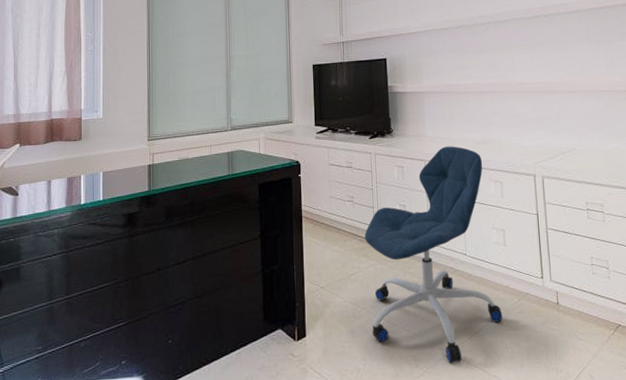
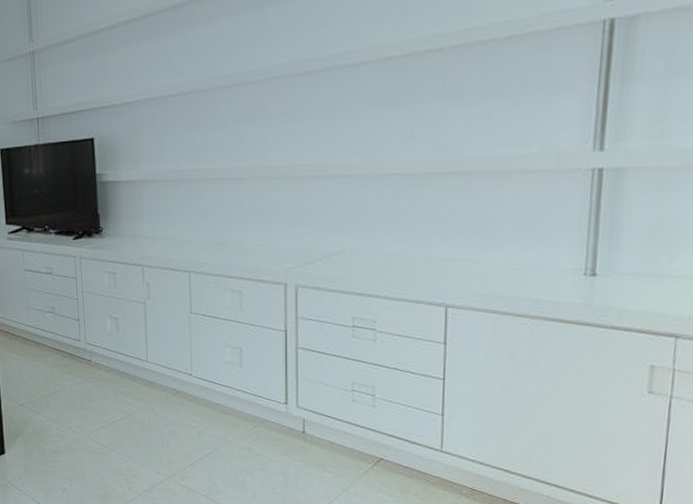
office chair: present [364,146,503,363] -> none [68,248,234,488]

